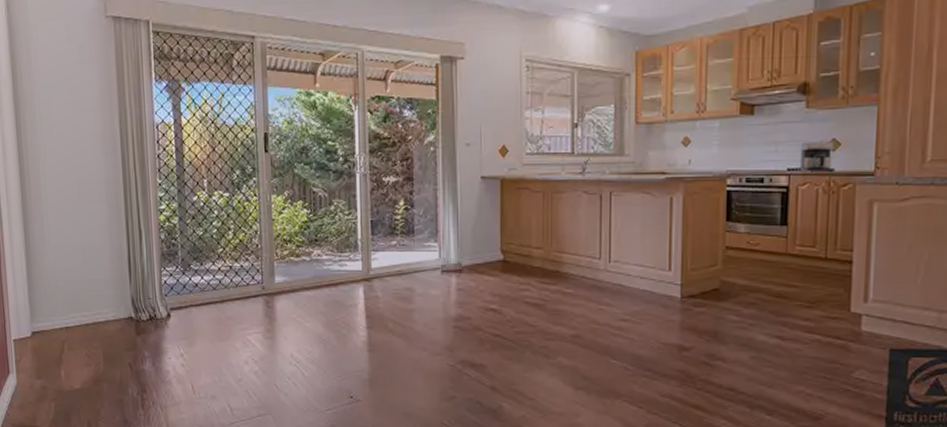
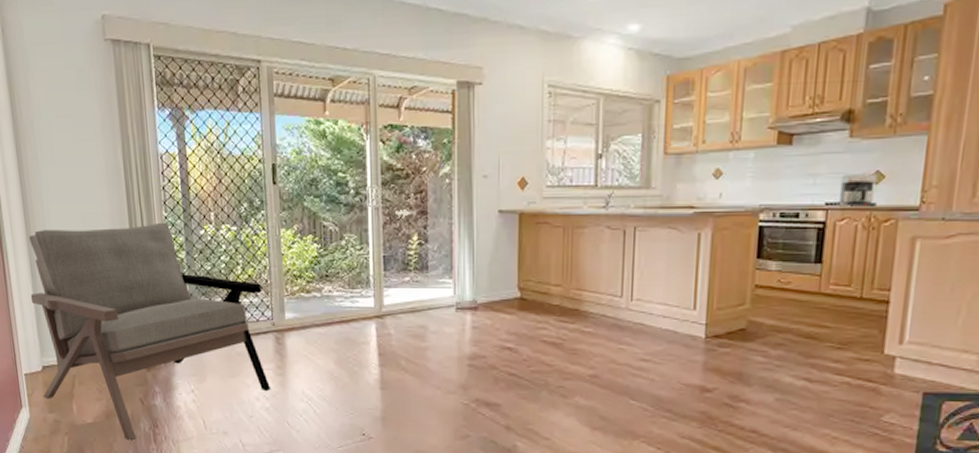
armchair: none [23,189,260,406] -> present [28,222,271,441]

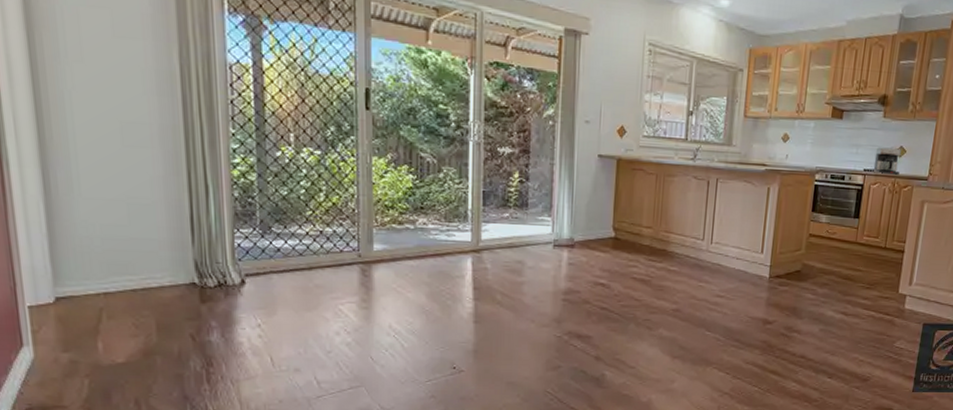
armchair: present [28,222,271,441] -> none [41,136,354,382]

